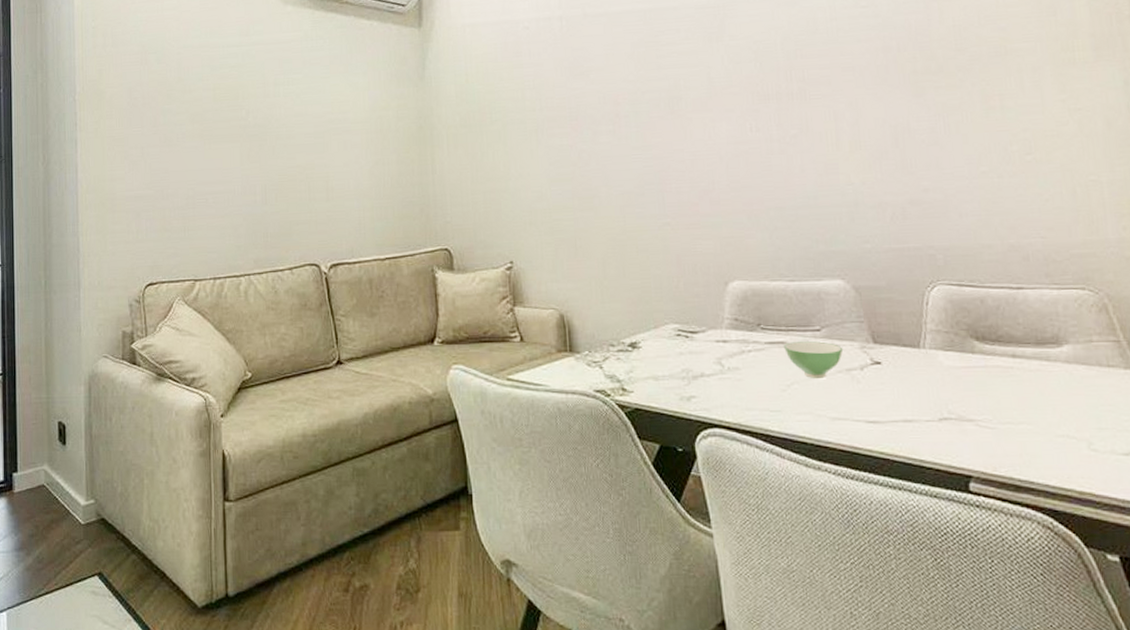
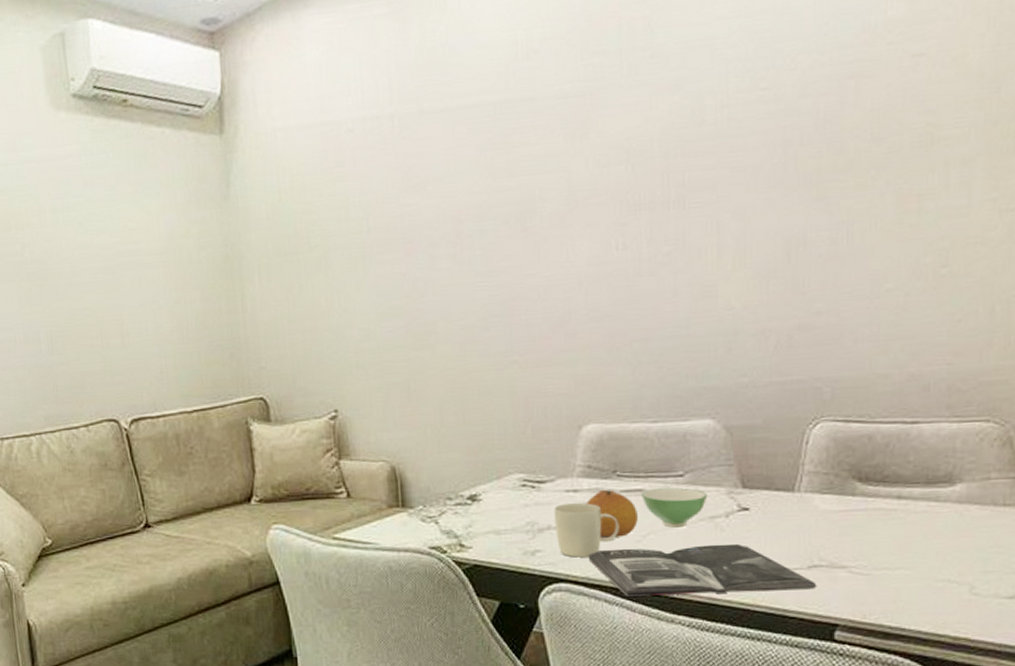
mug: none [706,353,766,404] -> present [554,503,619,558]
fruit: none [735,340,782,386] -> present [586,489,638,538]
magazine: none [739,395,949,443] -> present [588,543,817,596]

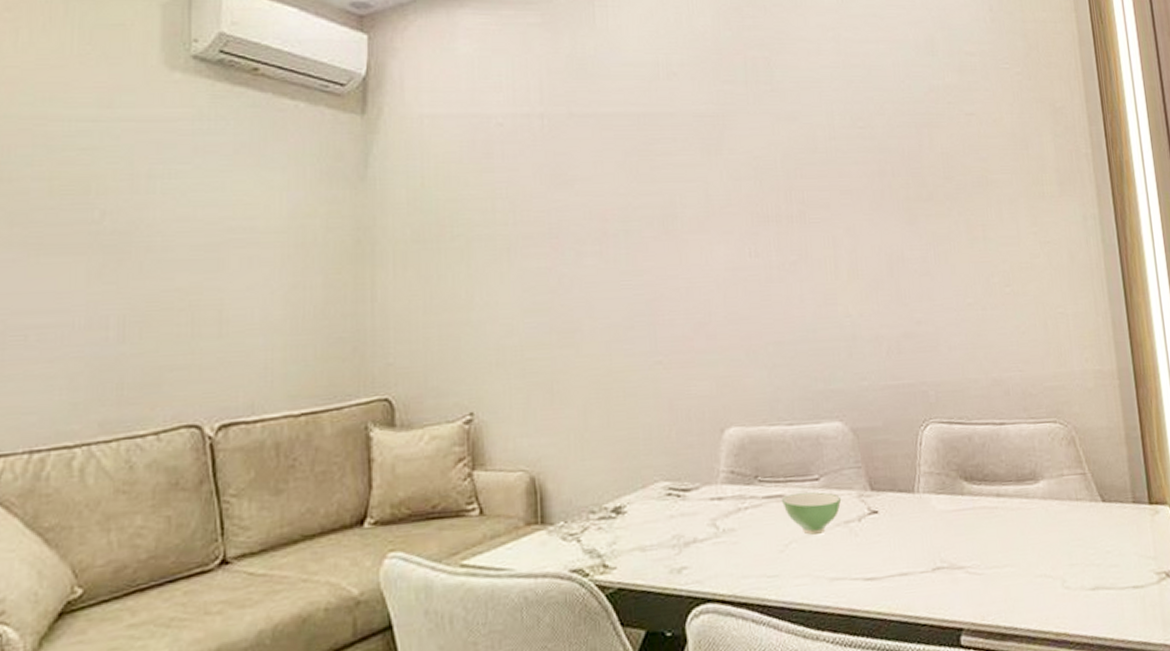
mug: present [554,503,619,558] -> none [700,511,763,573]
fruit: present [586,489,638,538] -> none [730,496,780,549]
magazine: present [588,543,817,596] -> none [734,548,942,614]

